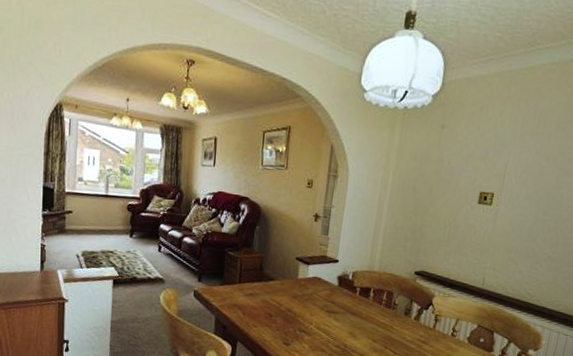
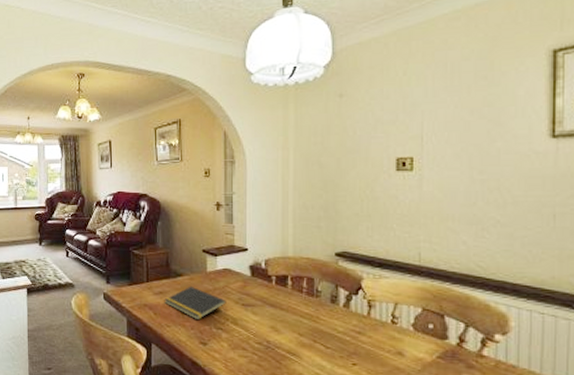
notepad: none [254,290,313,323] -> present [164,285,226,321]

